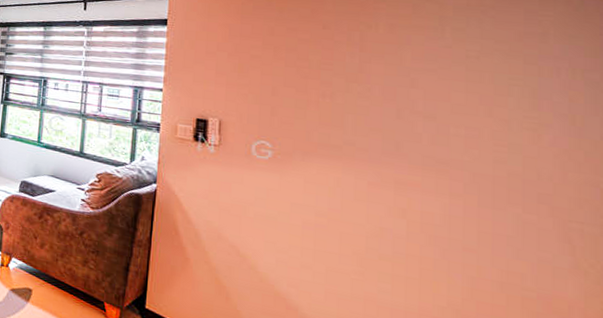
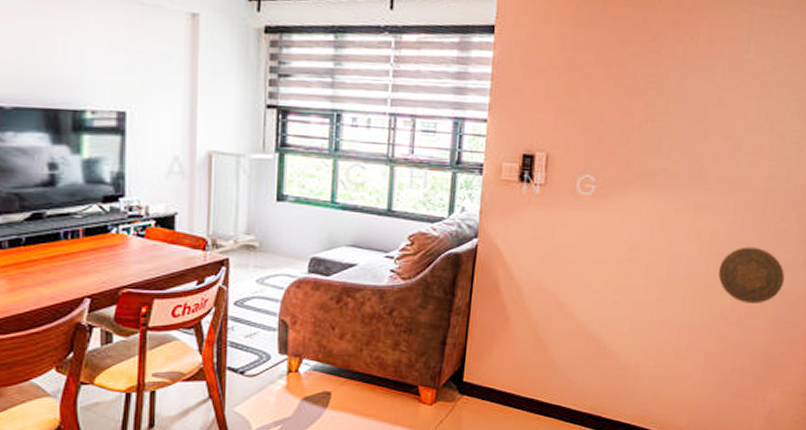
decorative plate: none [437,234,543,304] -> present [718,246,785,305]

